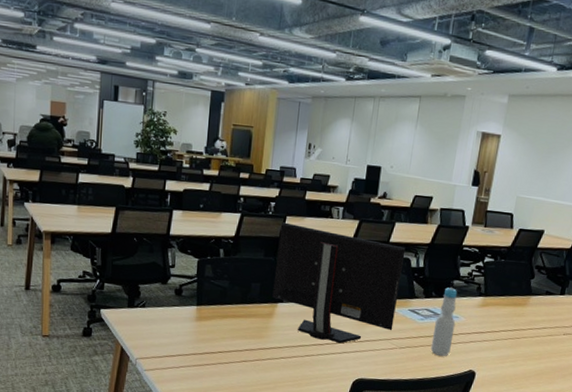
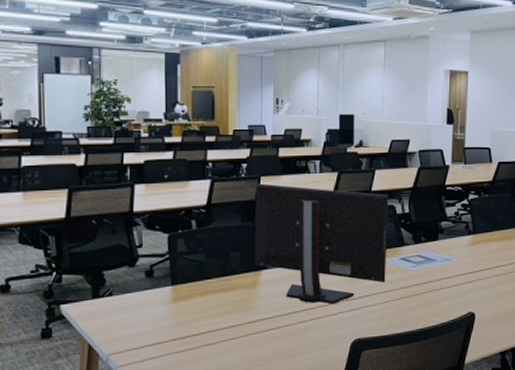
bottle: present [430,287,458,356] -> none [427,229,449,302]

